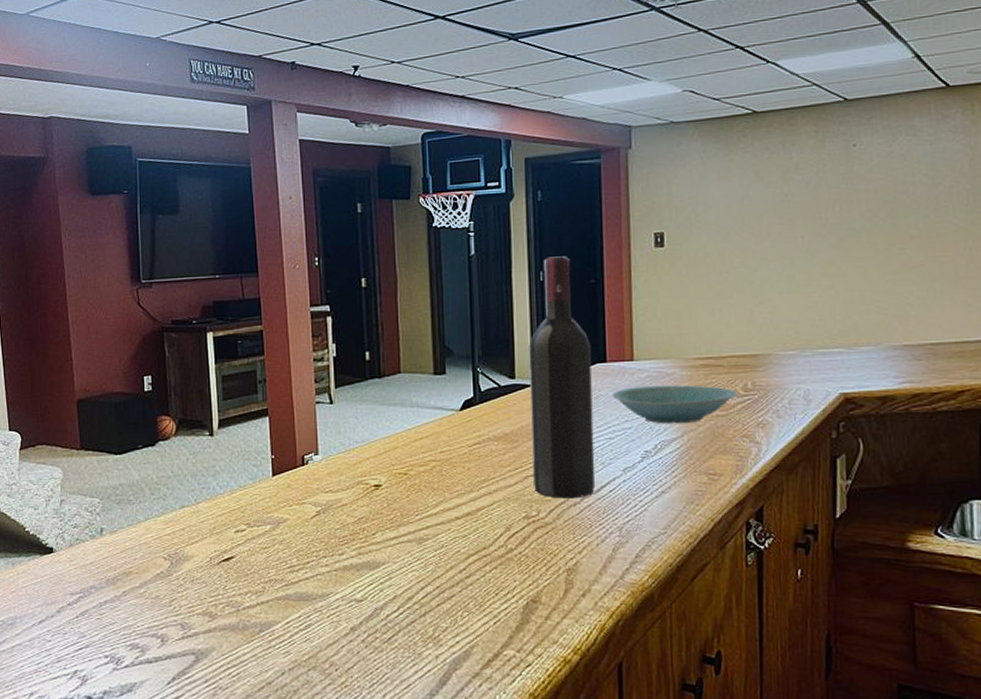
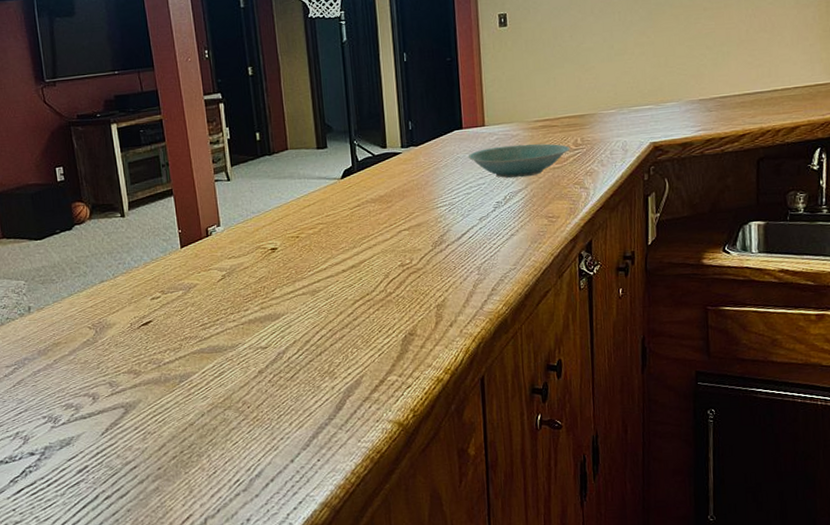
wine bottle: present [529,256,596,499] -> none [397,38,457,247]

